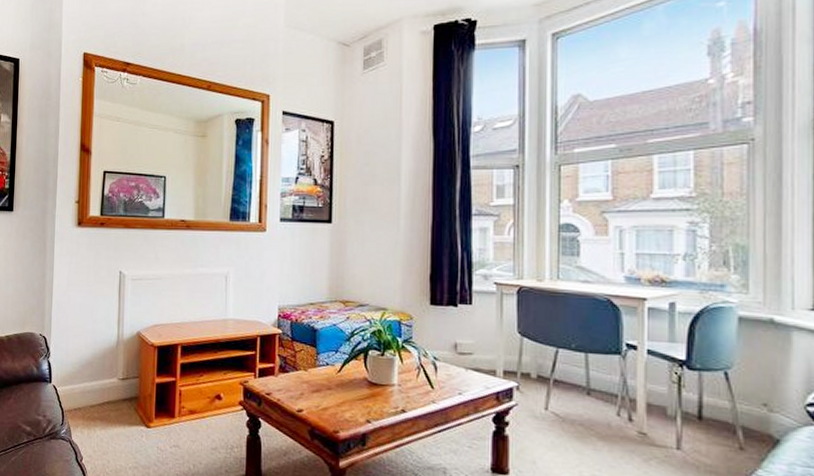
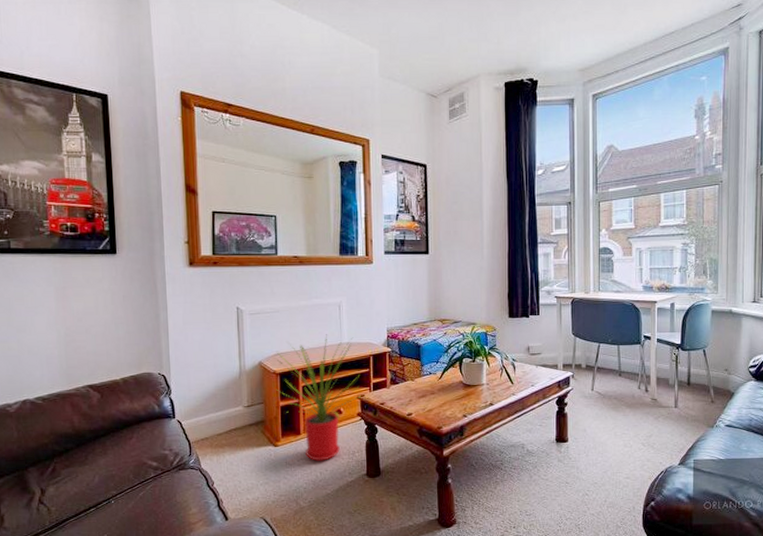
house plant: none [153,307,245,453] -> present [276,334,361,462]

